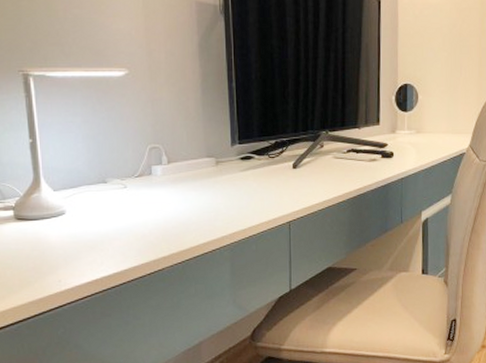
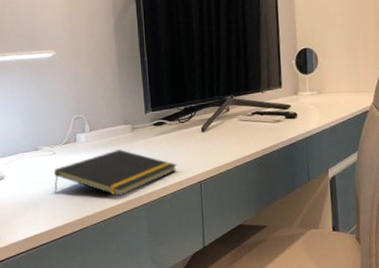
notepad: none [124,185,265,236] -> present [54,149,177,197]

